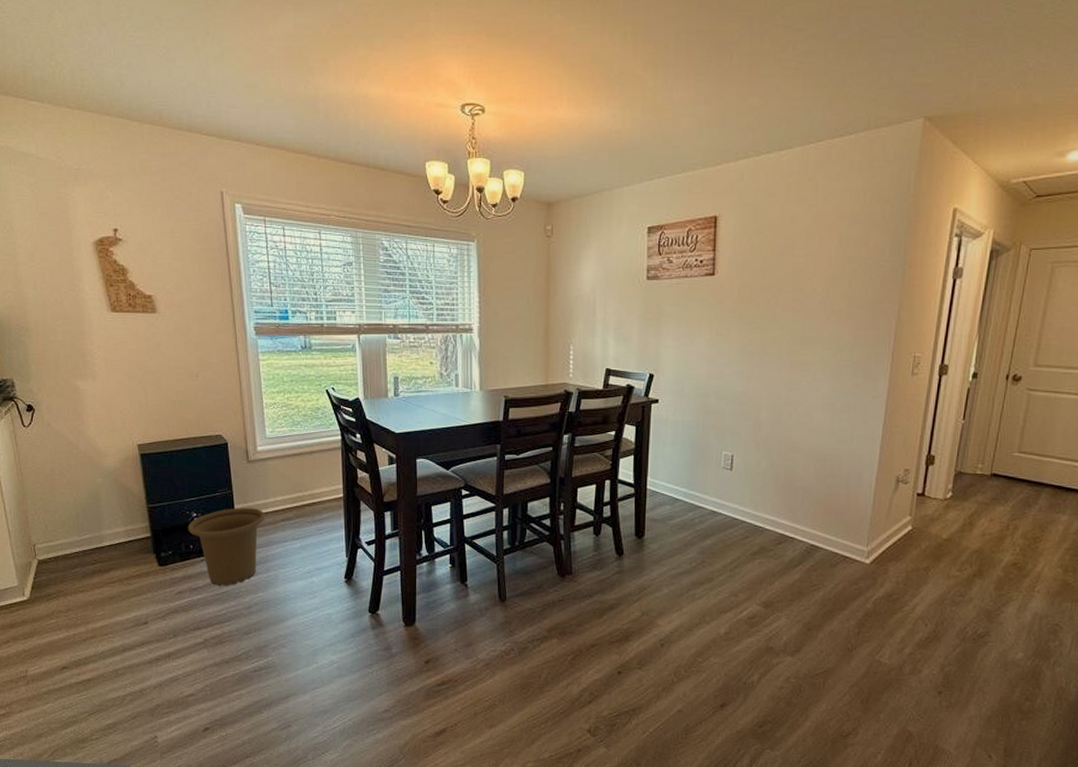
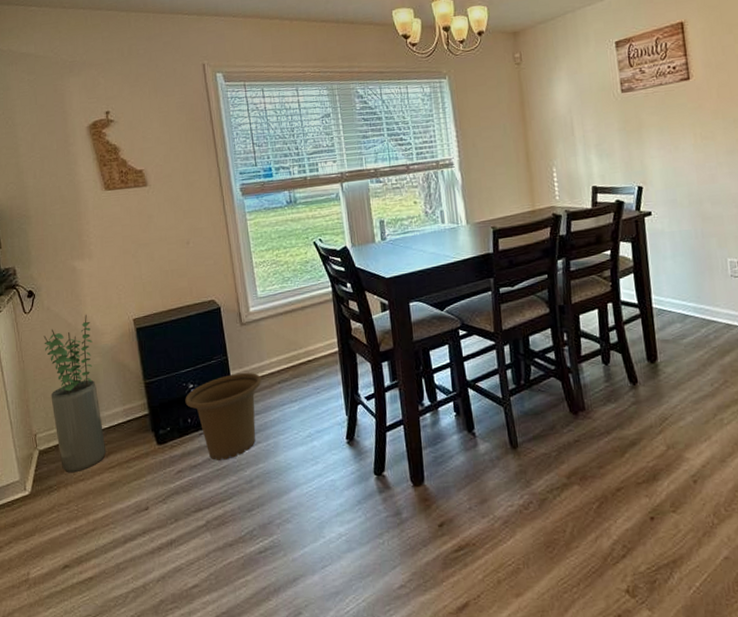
vase: none [43,434,107,584] -> present [43,314,107,473]

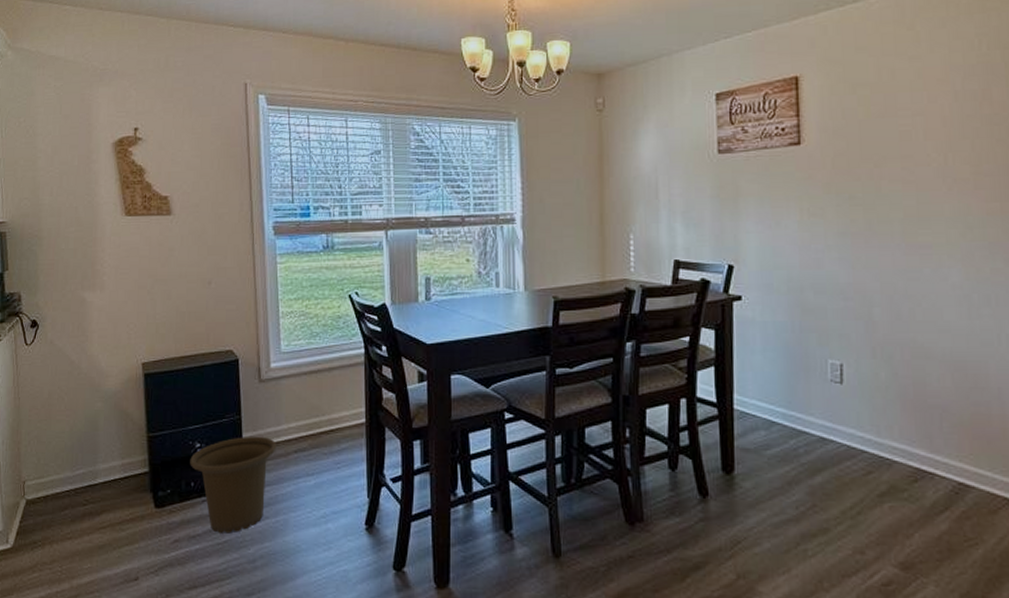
vase: present [43,314,107,473] -> none [43,352,99,529]

